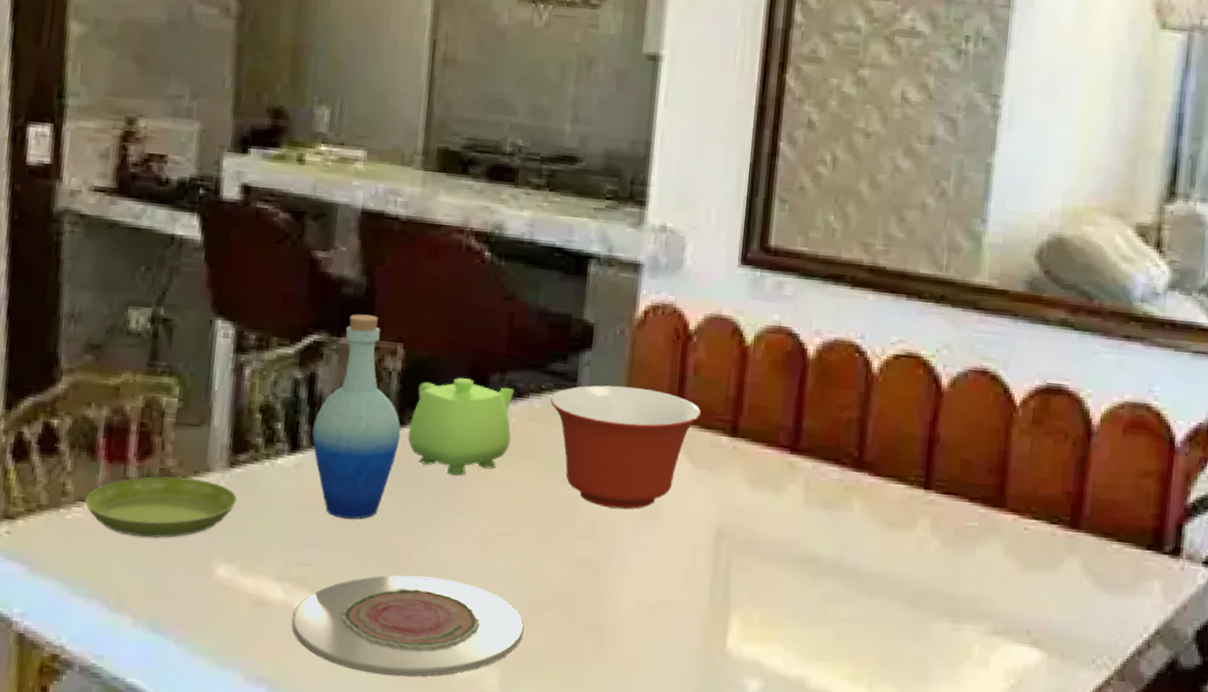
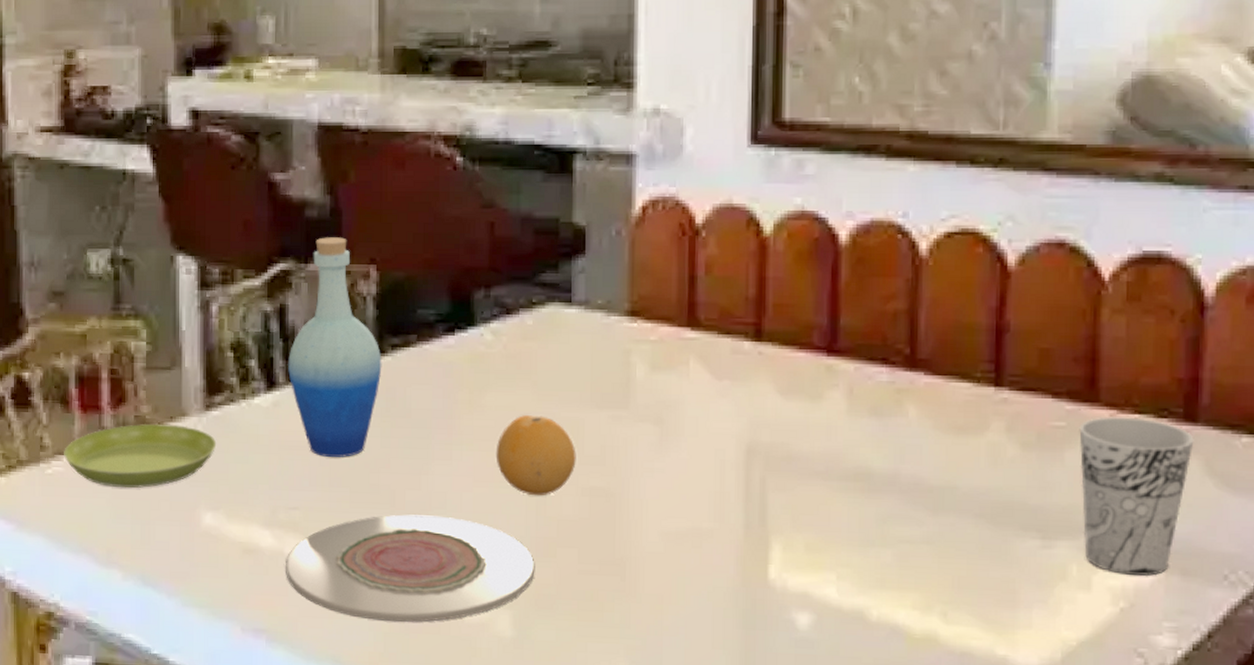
teapot: present [407,378,515,476] -> none [390,298,503,404]
fruit: none [497,490,569,565] -> present [495,415,576,496]
mixing bowl: present [550,385,702,510] -> none [543,293,718,430]
cup: none [986,520,1077,659] -> present [1079,416,1194,577]

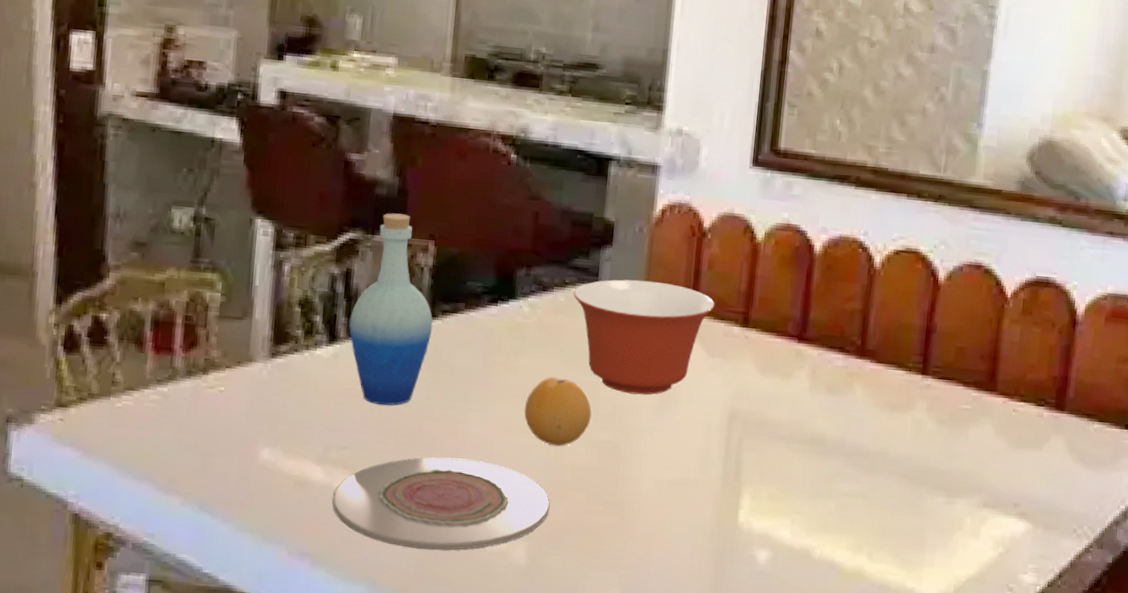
saucer: present [64,423,217,488] -> none [134,366,279,424]
mixing bowl: none [543,293,718,430] -> present [573,279,715,395]
cup: present [1079,416,1194,577] -> none [977,403,1061,529]

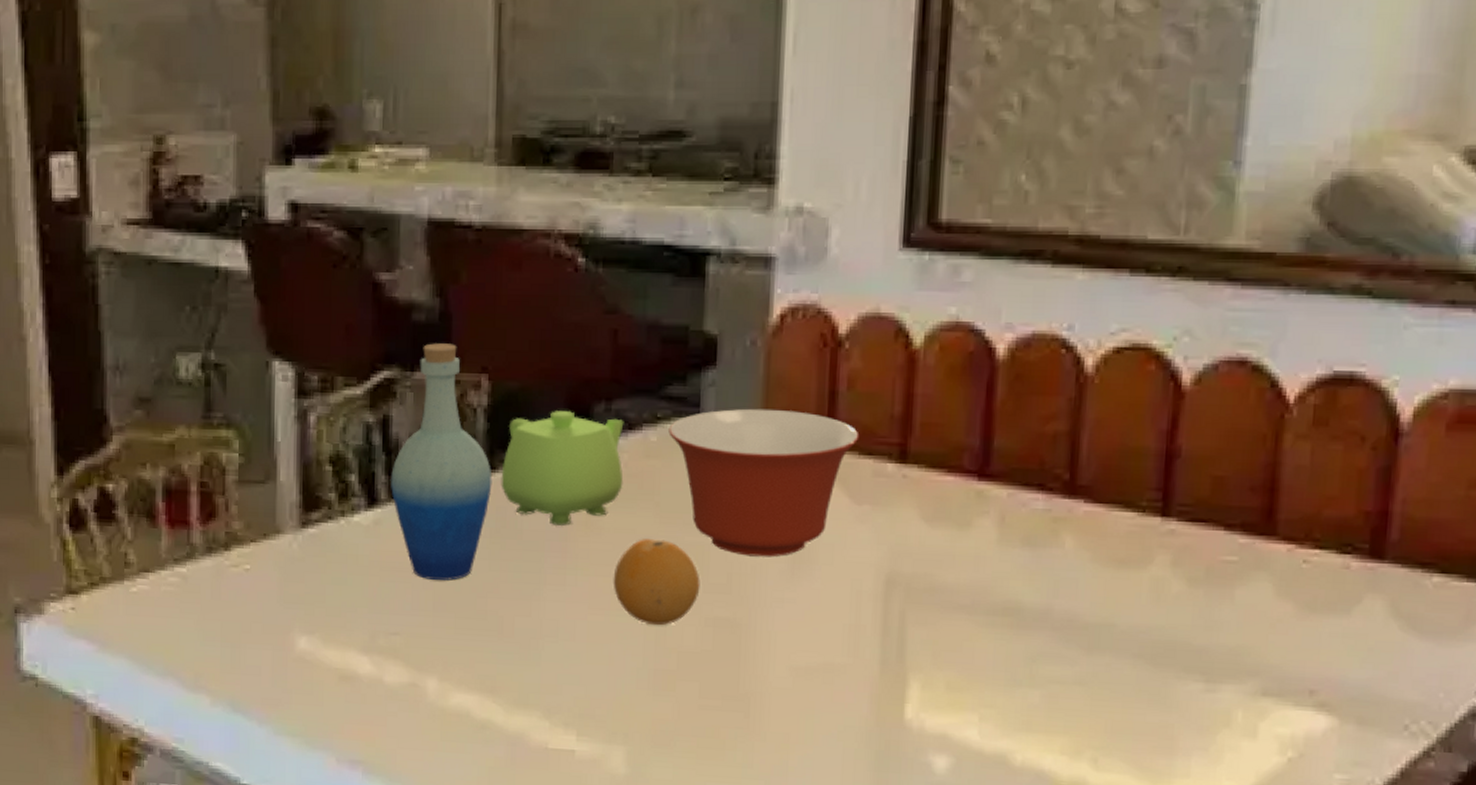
plate: present [332,457,550,550] -> none [385,642,653,757]
teapot: none [439,273,540,364] -> present [501,411,624,526]

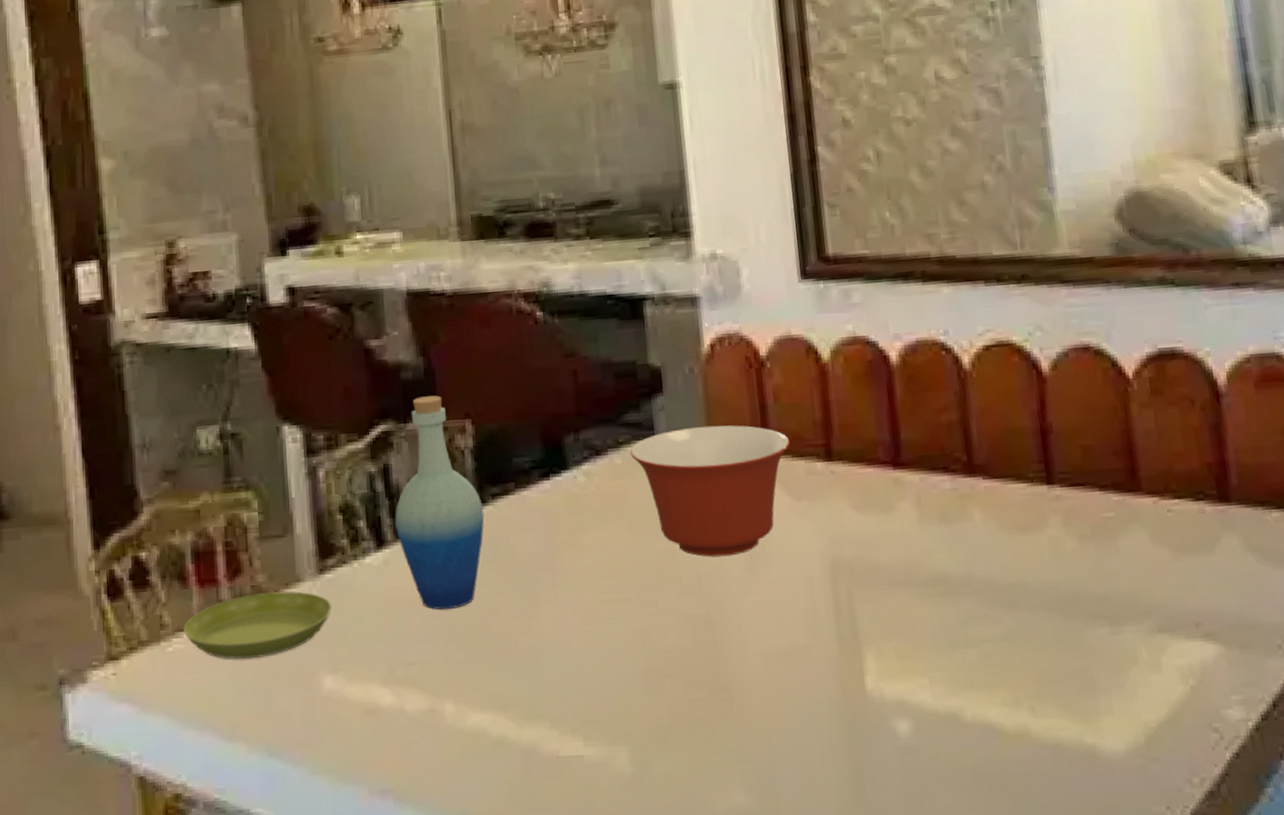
saucer: none [150,540,313,609] -> present [183,591,332,660]
teapot: present [501,411,624,526] -> none [491,444,598,547]
fruit: present [613,539,700,626] -> none [598,550,675,630]

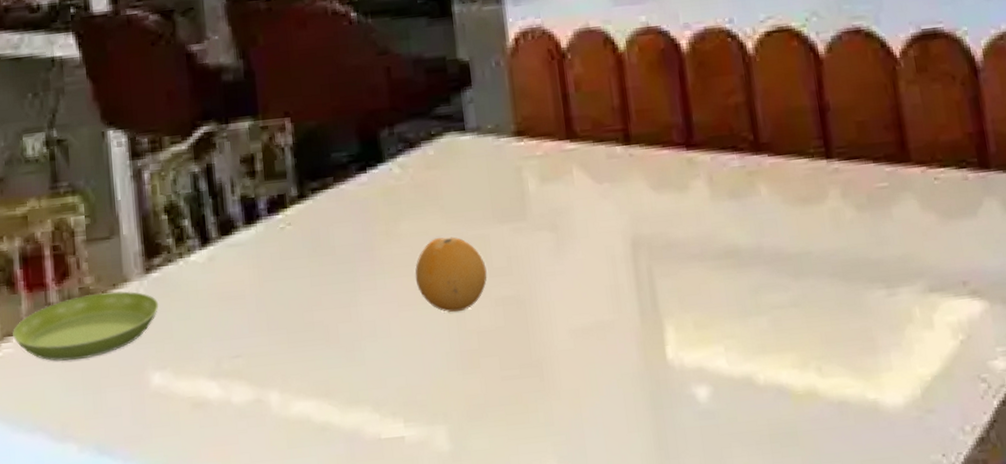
bottle: present [395,395,485,610] -> none [218,96,305,303]
fruit: none [598,550,675,630] -> present [415,237,487,313]
mixing bowl: present [630,425,790,557] -> none [442,114,591,241]

